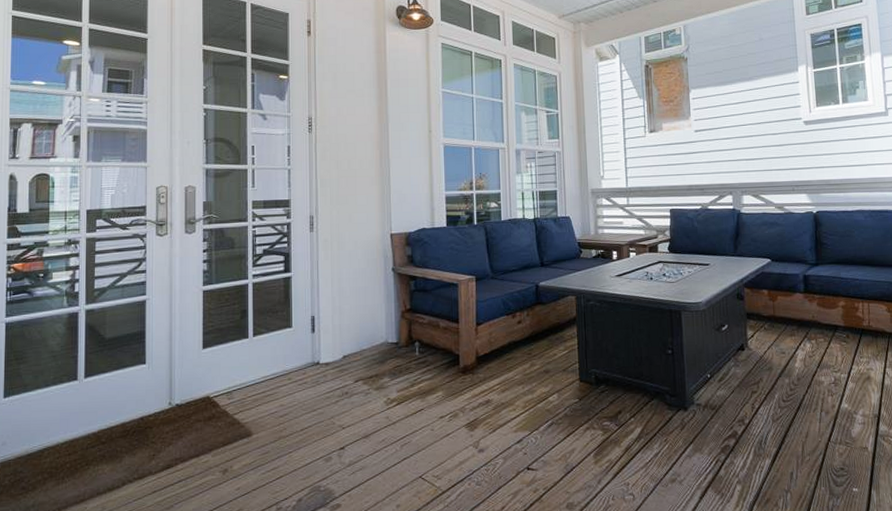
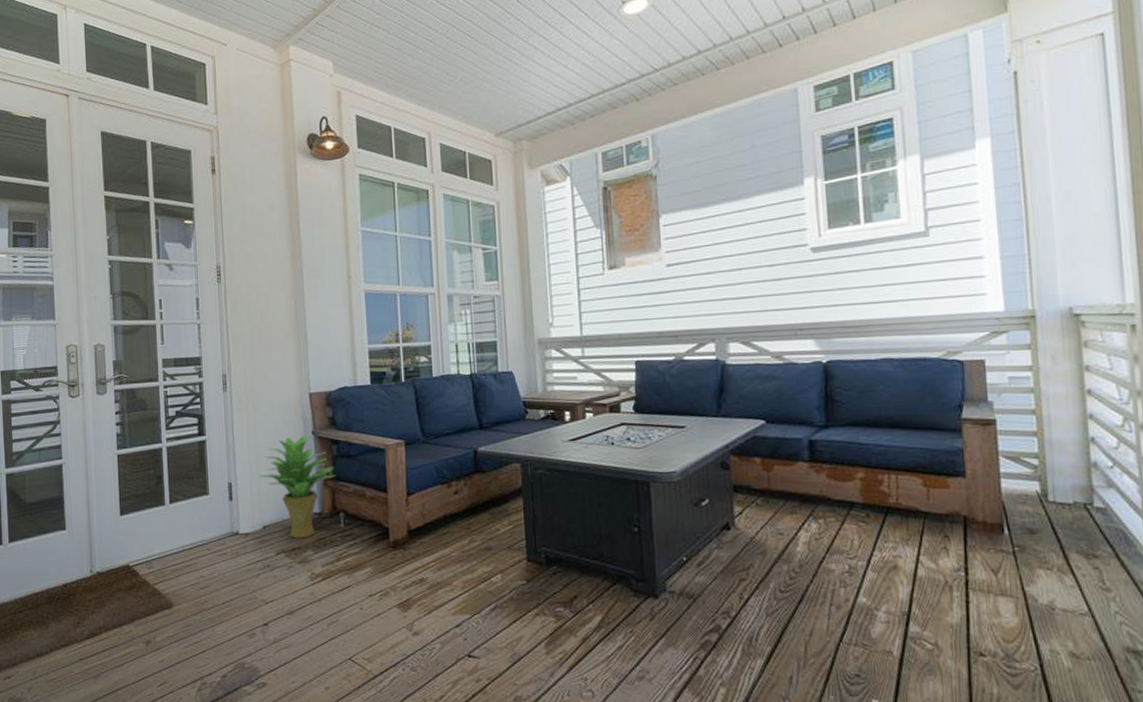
potted plant: none [341,271,413,367] -> present [259,434,336,539]

